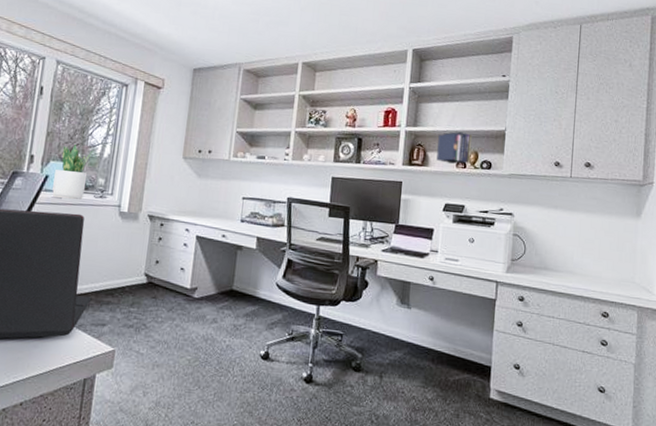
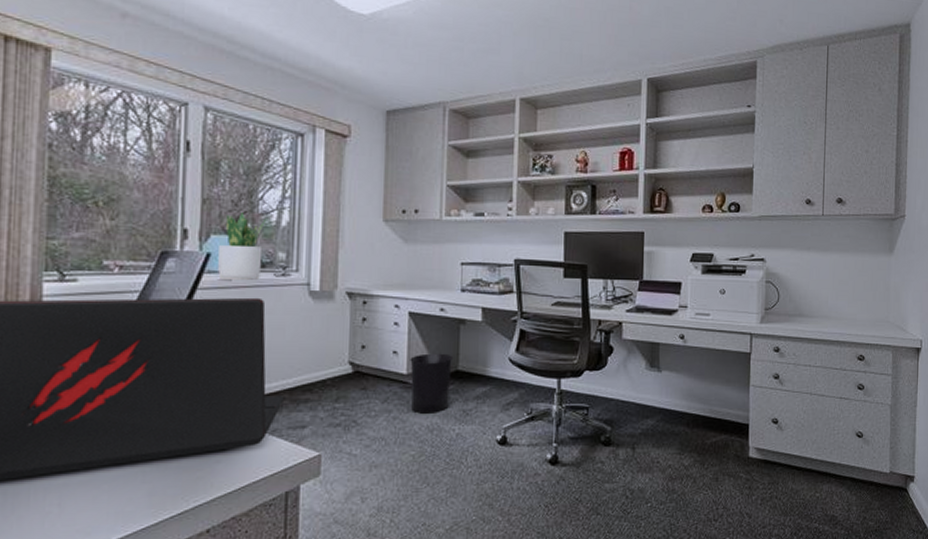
waste bin: none [191,272,230,325] -> present [410,353,454,414]
books: present [436,131,472,164] -> none [680,171,717,208]

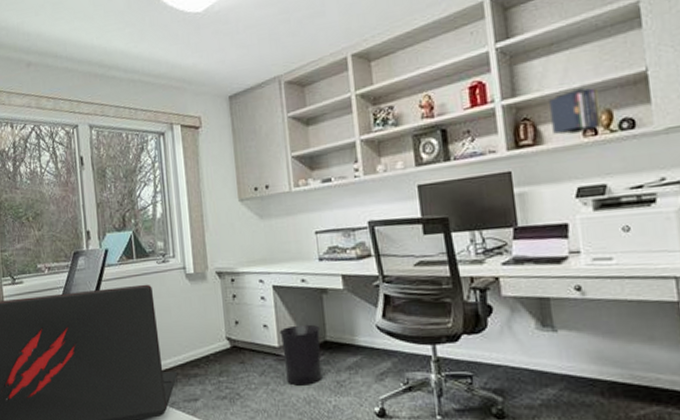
planter: present [218,213,267,281] -> none [113,211,147,272]
books: none [680,171,717,208] -> present [549,87,602,135]

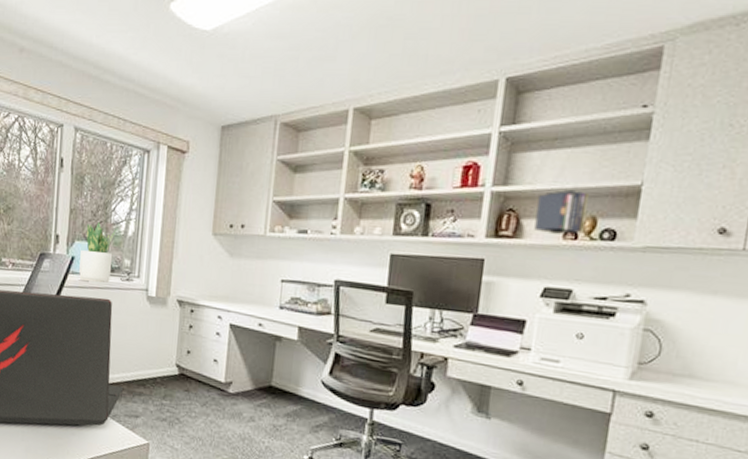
planter: none [113,211,147,272] -> present [79,222,118,283]
waste bin: present [279,324,322,386] -> none [226,365,268,424]

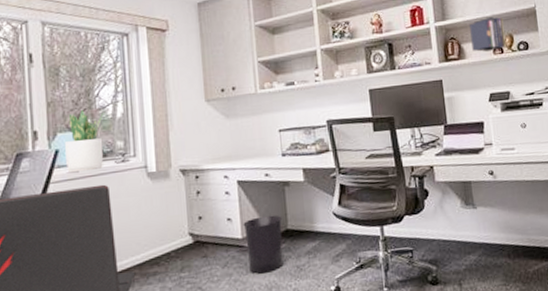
waste bin: none [226,365,268,424] -> present [243,215,283,274]

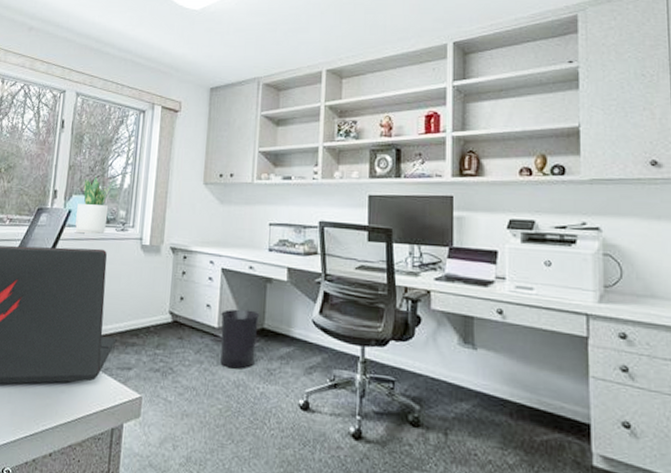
books: present [469,16,506,52] -> none [494,132,536,171]

